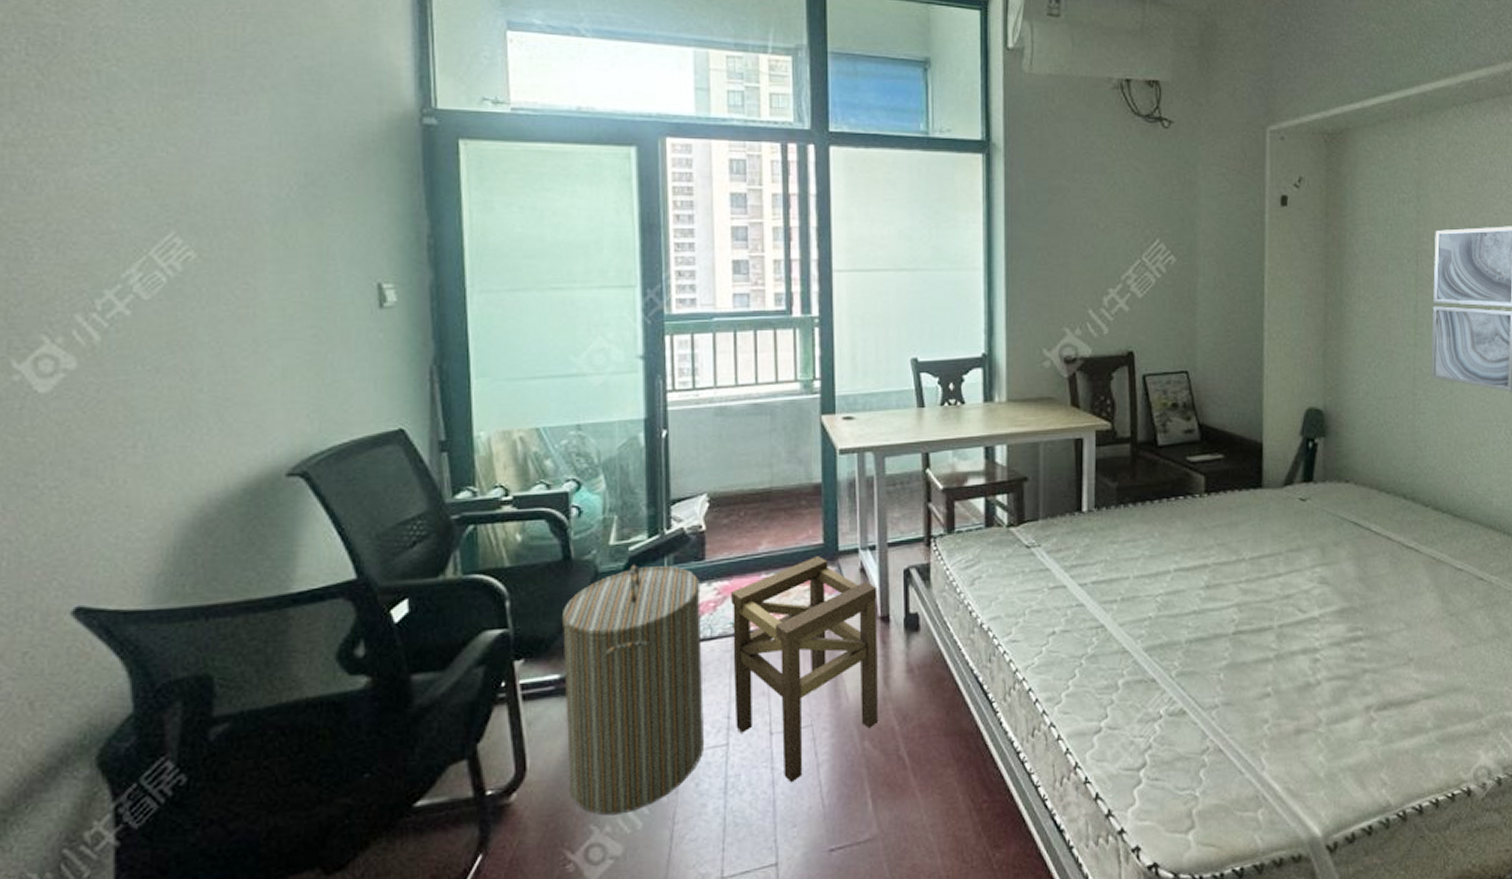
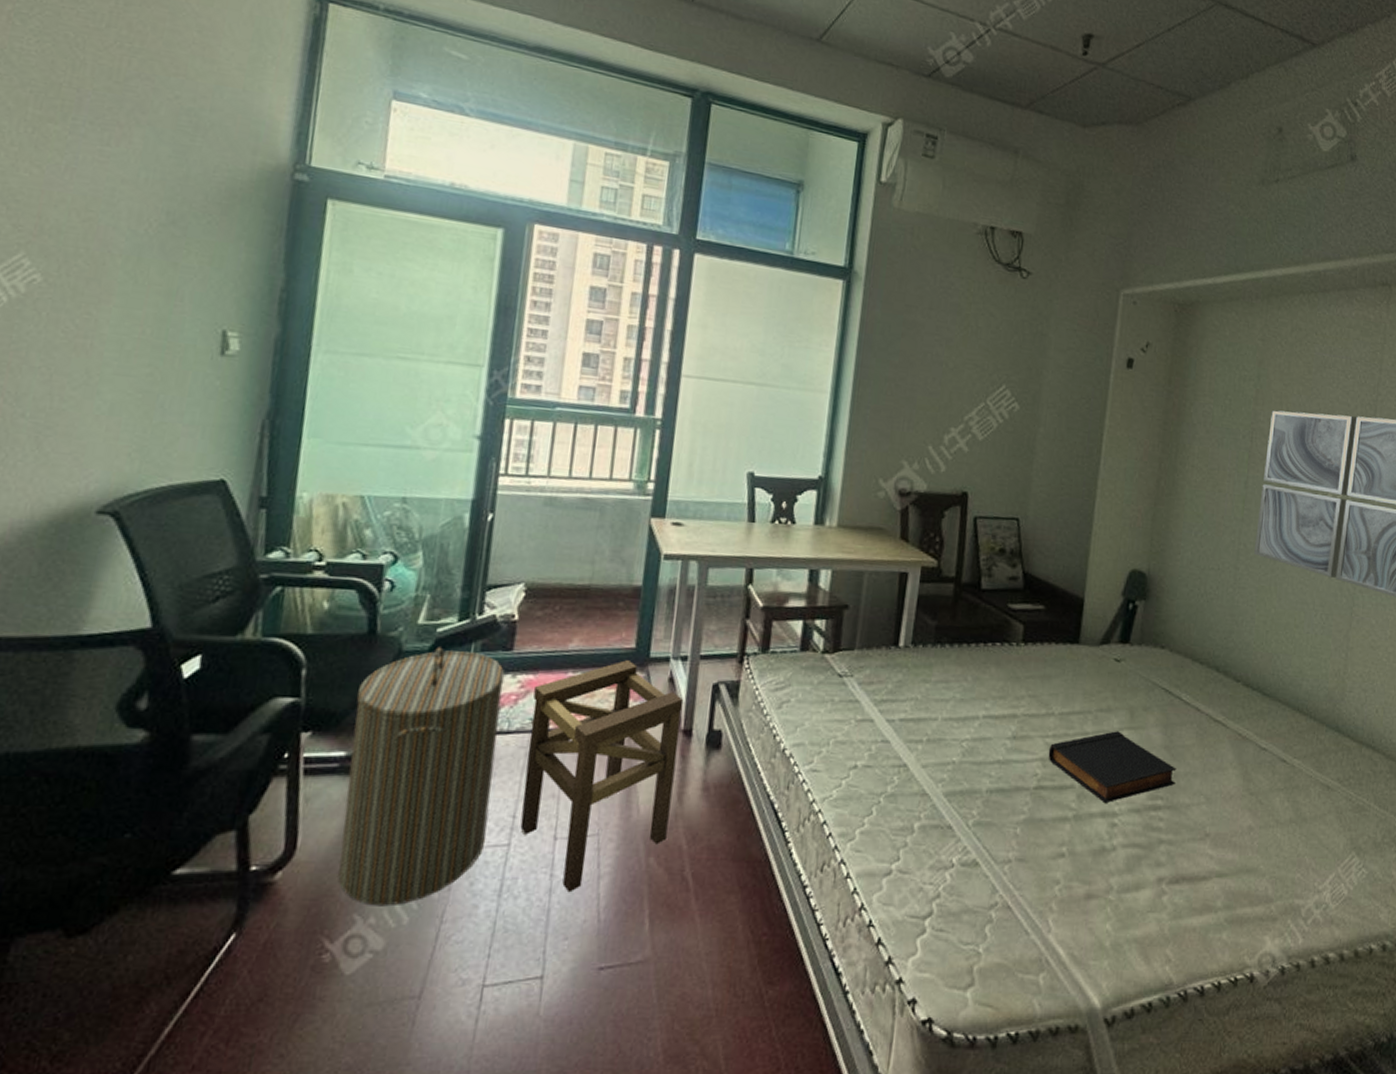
book: none [1243,569,1373,640] -> present [1048,731,1177,803]

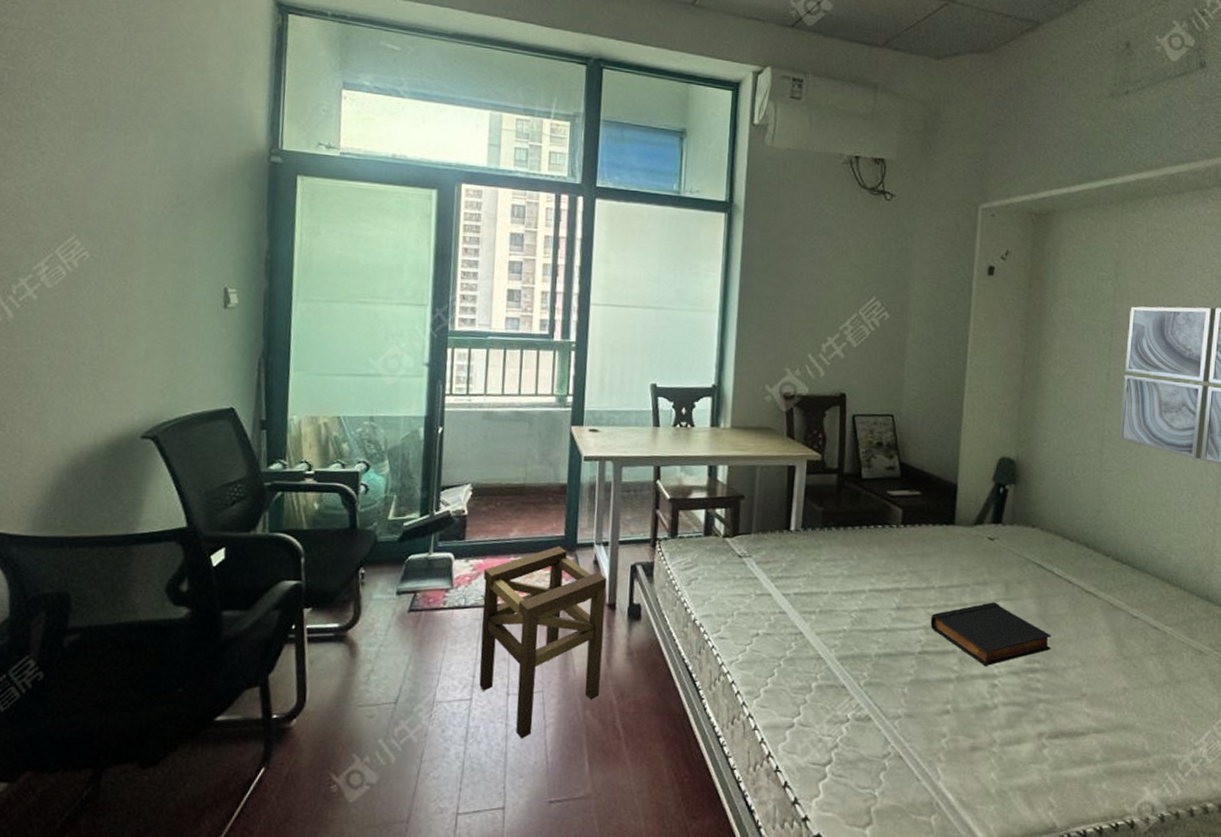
laundry hamper: present [338,646,505,907] -> none [339,538,460,748]

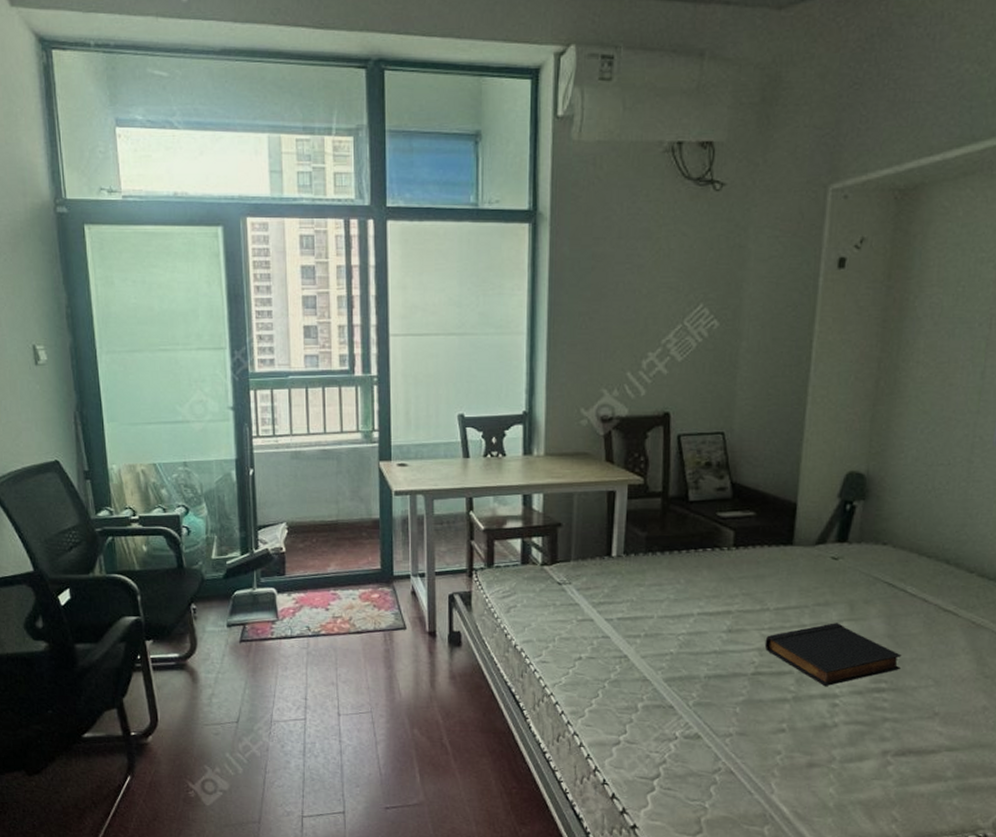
stool: present [479,546,607,739] -> none [306,579,426,754]

